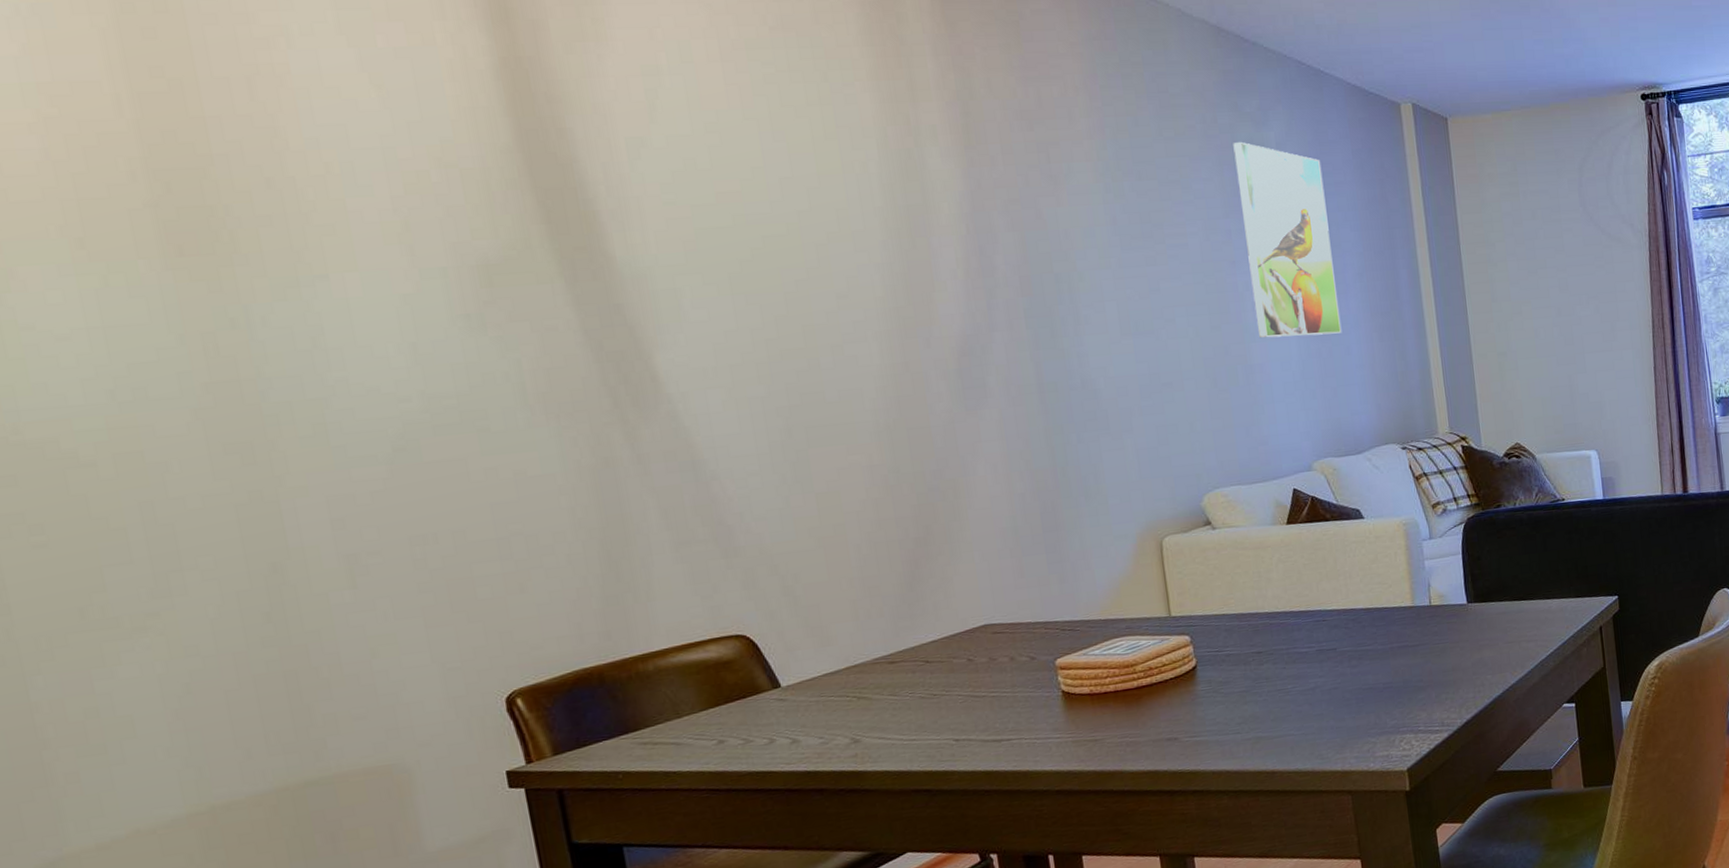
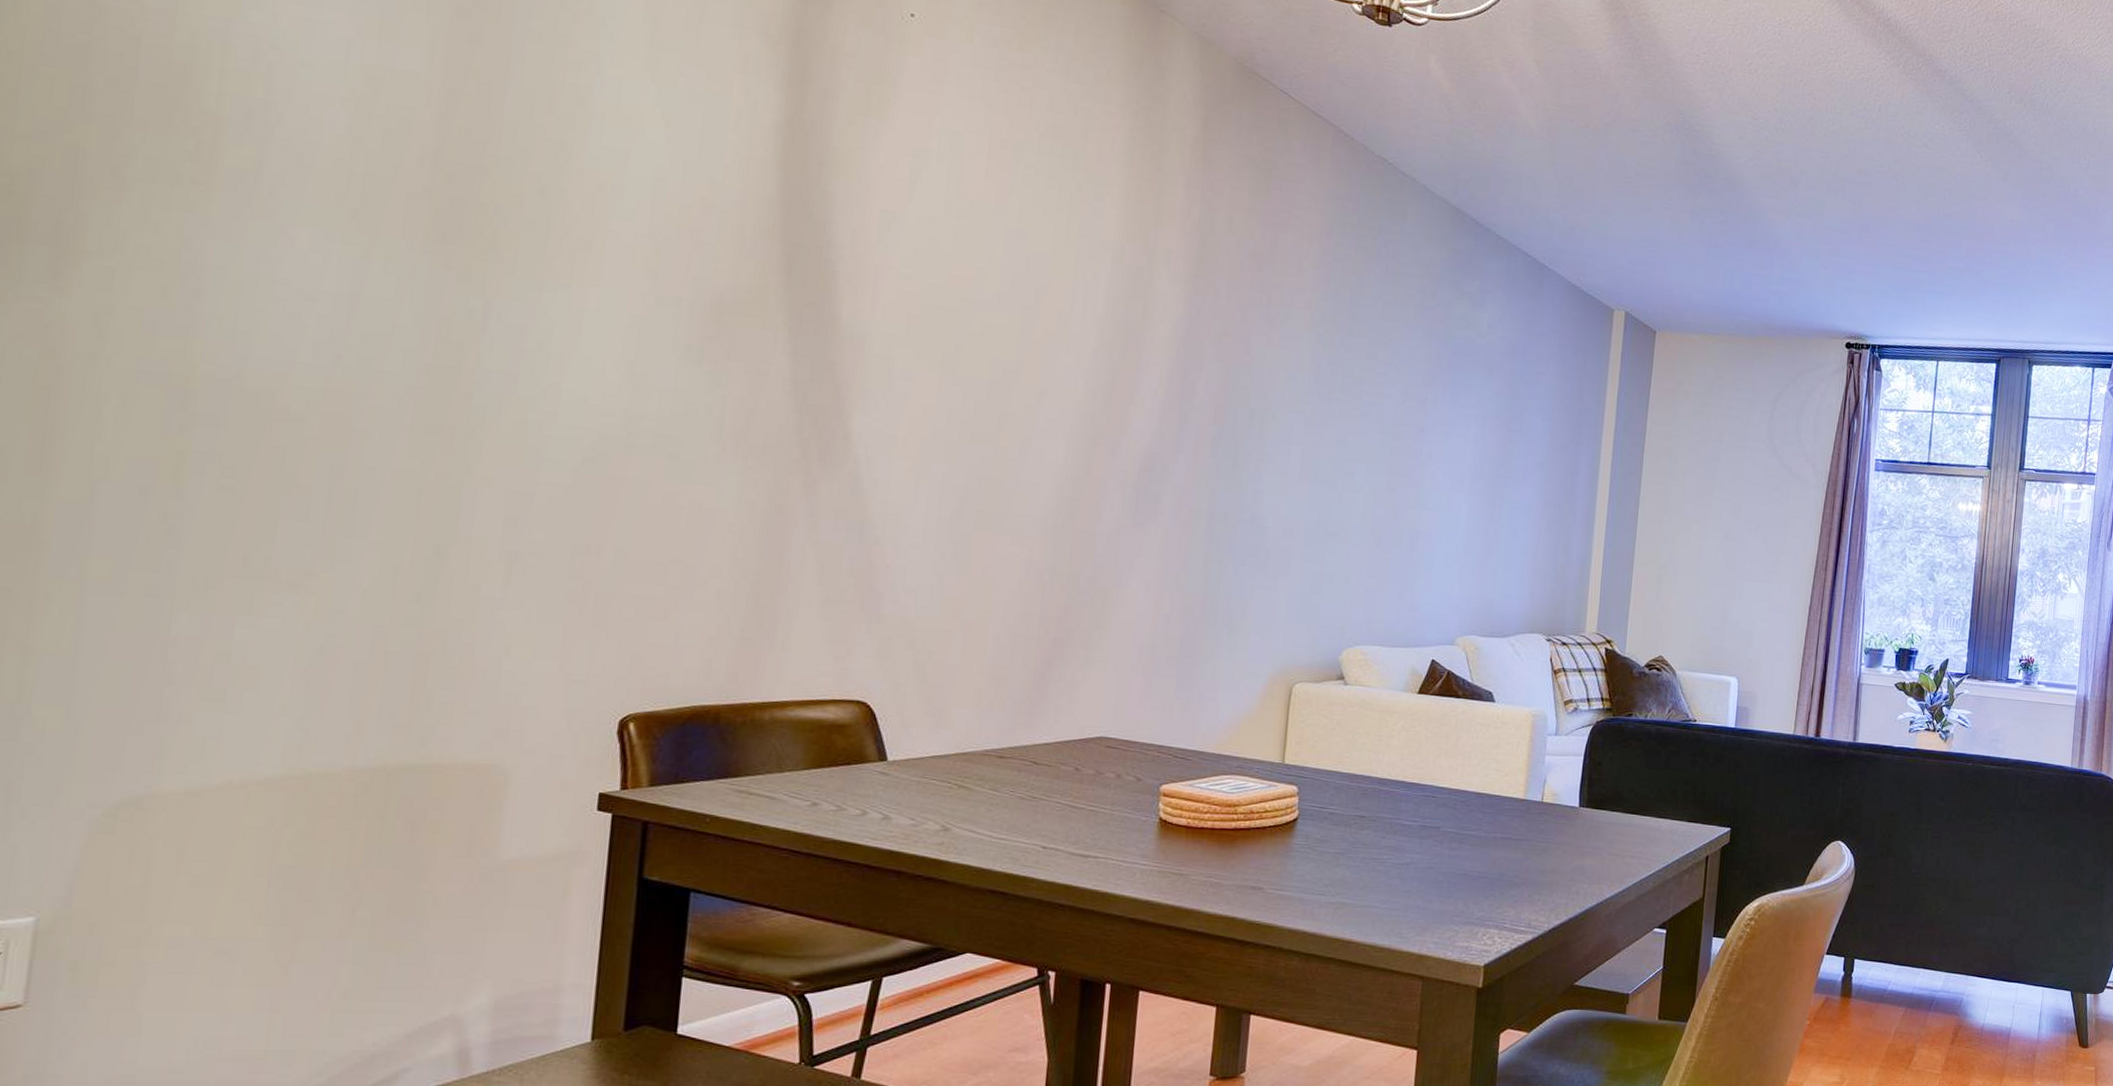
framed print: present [1233,141,1342,339] -> none [1432,317,1527,517]

